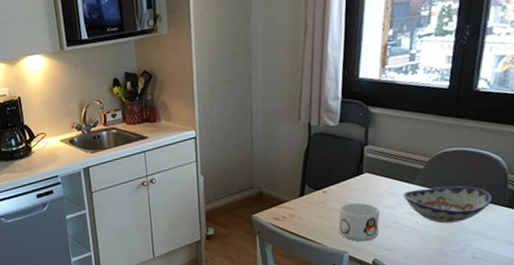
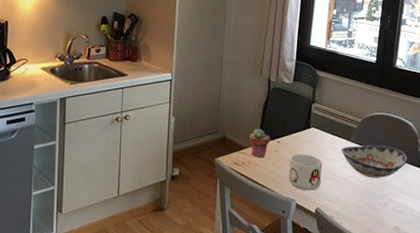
potted succulent: none [289,179,314,211] -> present [249,128,270,158]

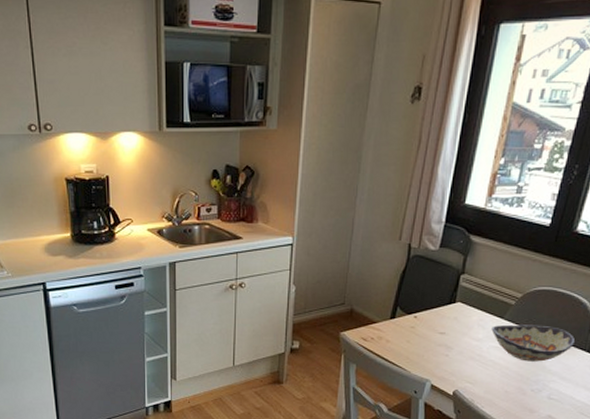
potted succulent: present [249,128,270,158] -> none [381,301,406,334]
mug: present [289,154,323,191] -> none [425,331,467,372]

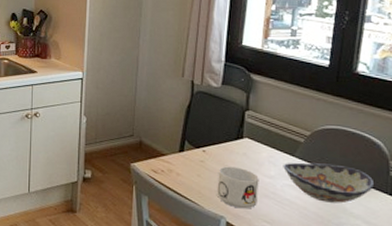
mug: none [425,331,467,372] -> present [217,166,259,209]

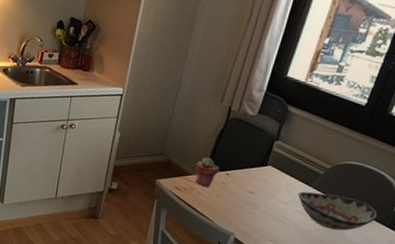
potted succulent: none [170,135,194,168] -> present [195,157,219,188]
mug: present [217,166,259,209] -> none [231,189,274,229]

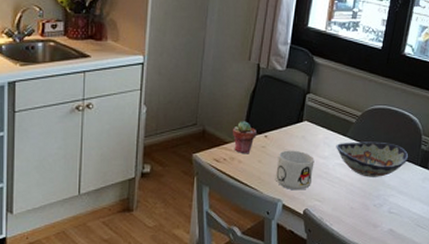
mug: none [231,189,274,229] -> present [276,150,314,191]

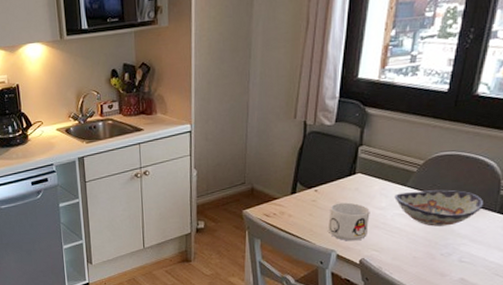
potted succulent: present [233,121,257,154] -> none [282,177,306,209]

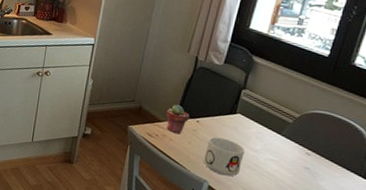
potted succulent: none [282,177,306,209] -> present [166,104,189,135]
decorative bowl: present [394,190,484,227] -> none [269,140,351,180]

